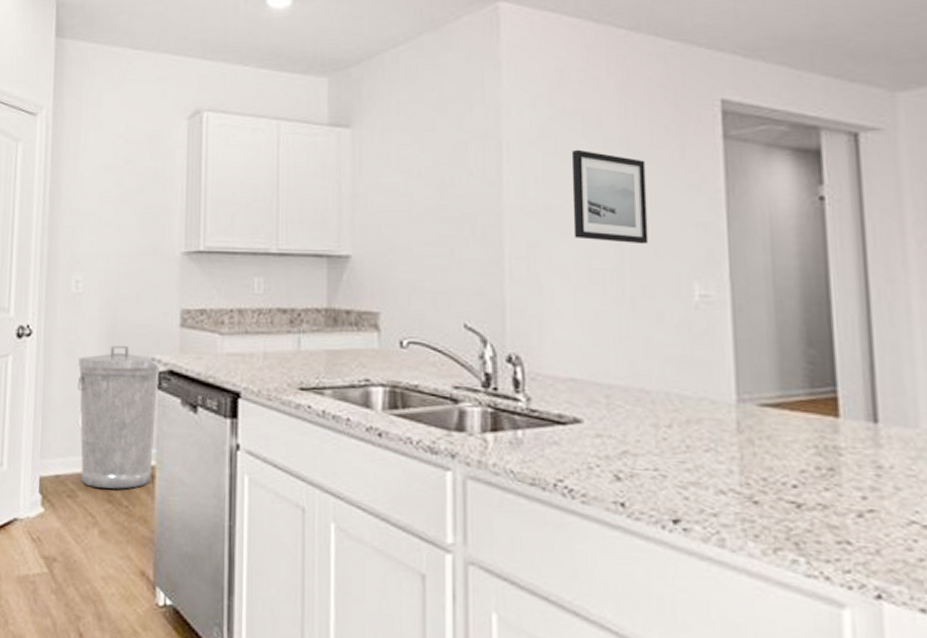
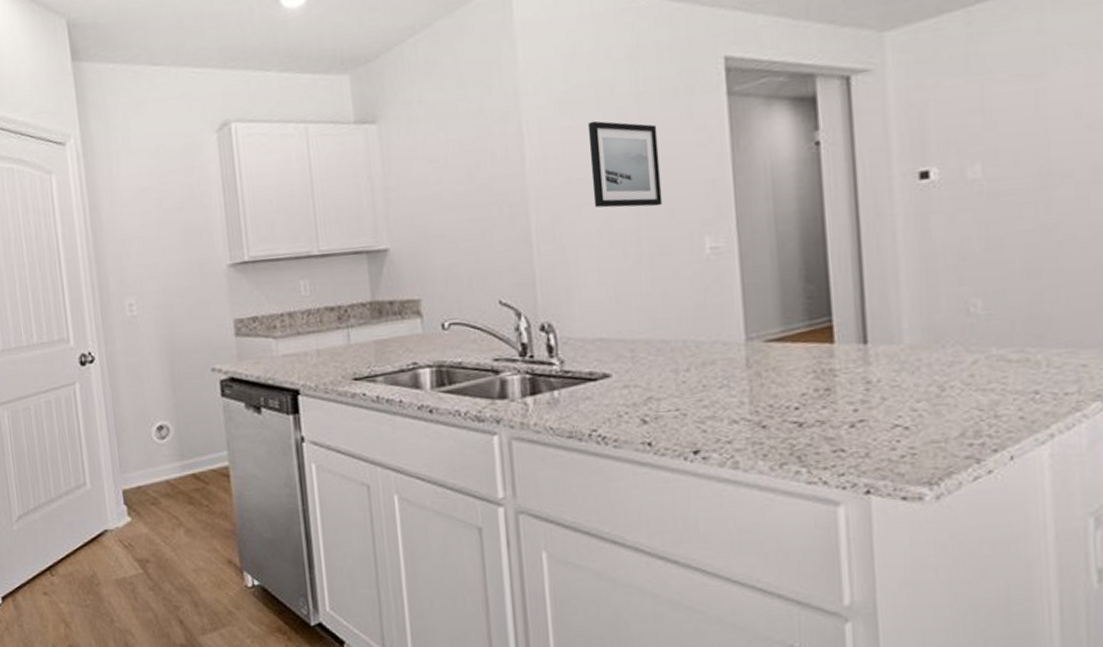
trash can: present [77,345,161,489] -> none [143,359,226,493]

